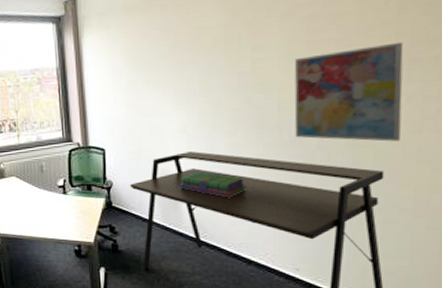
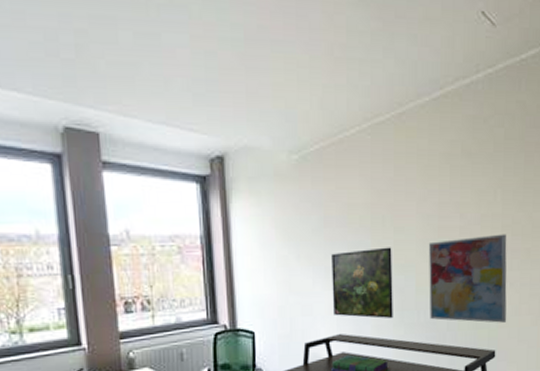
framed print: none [181,66,250,137] -> present [331,247,393,319]

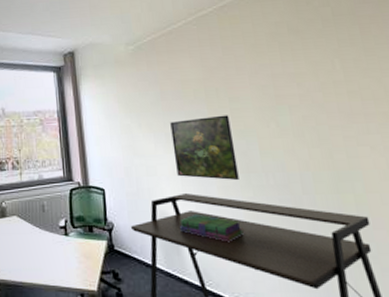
wall art: present [429,234,507,323] -> none [268,99,376,188]

